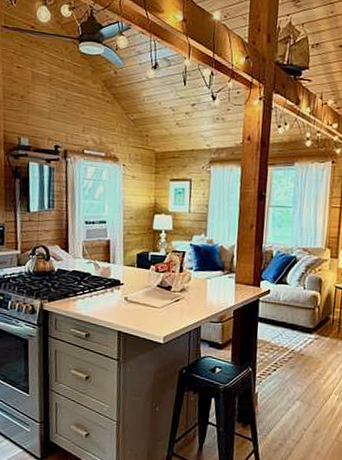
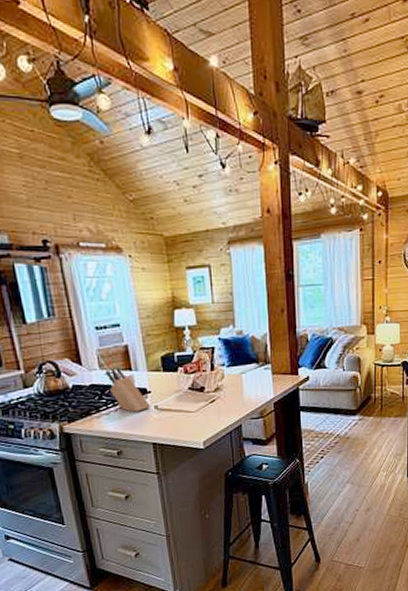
knife block: none [87,258,122,301] -> present [106,368,151,412]

